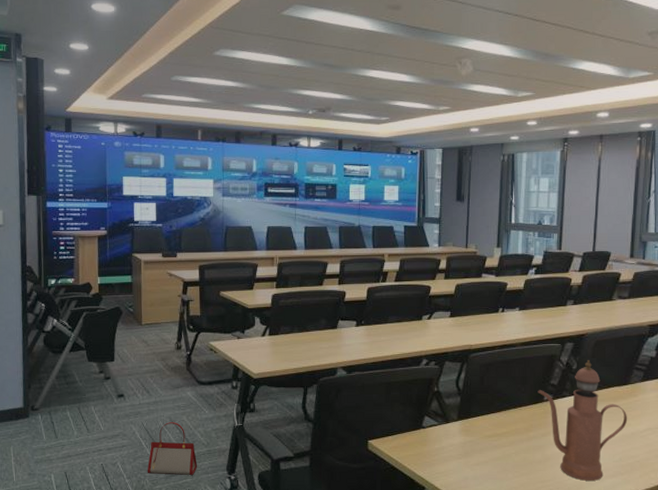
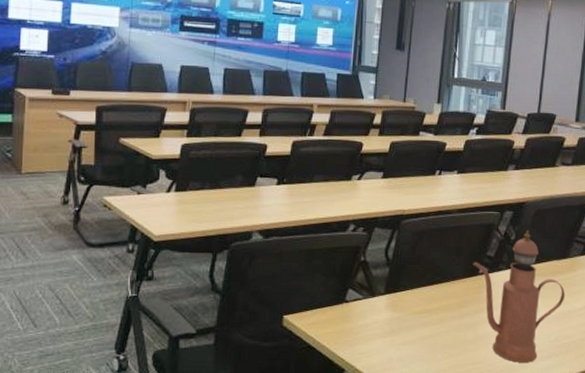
handbag: present [147,422,197,475] -> none [16,291,79,354]

